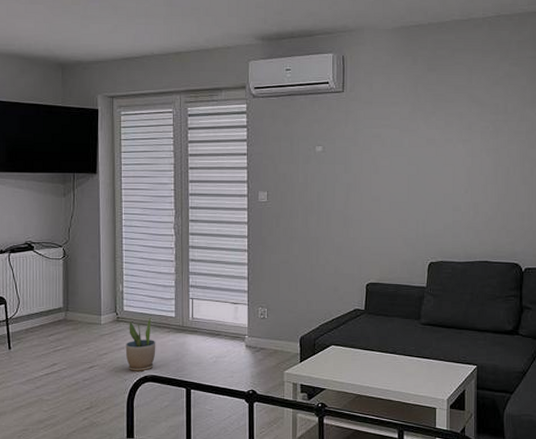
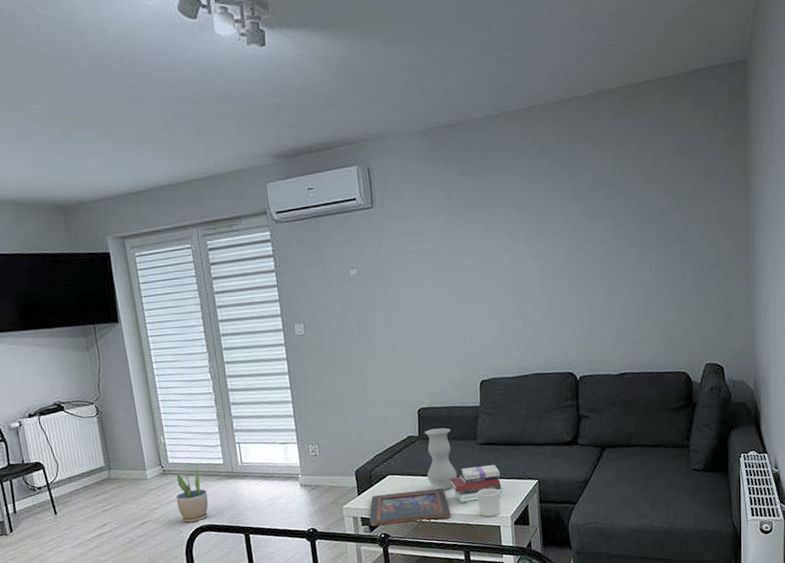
religious icon: none [308,363,388,395] -> present [369,488,451,527]
vase: none [368,304,399,366] -> present [424,427,458,490]
books: none [390,345,442,380] -> present [449,464,504,502]
mug: none [415,369,439,398] -> present [476,488,501,517]

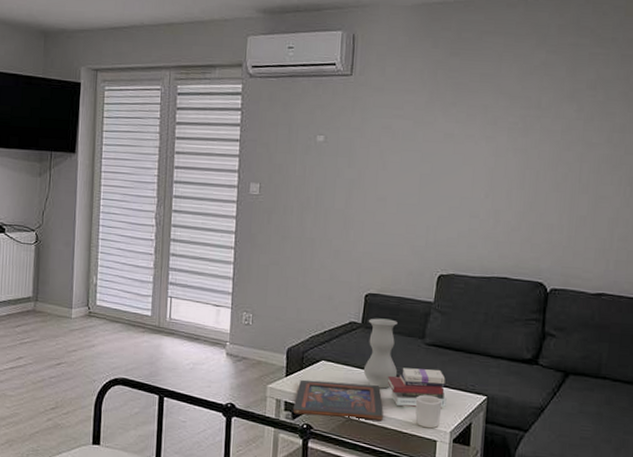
potted plant: present [175,466,209,523] -> none [96,314,129,373]

